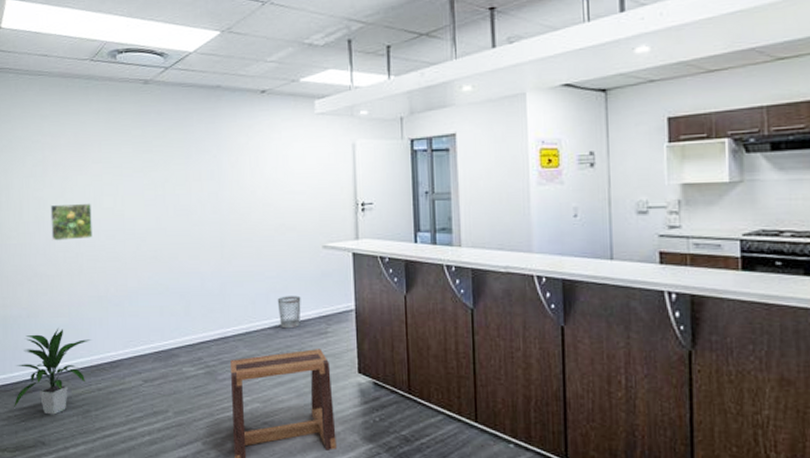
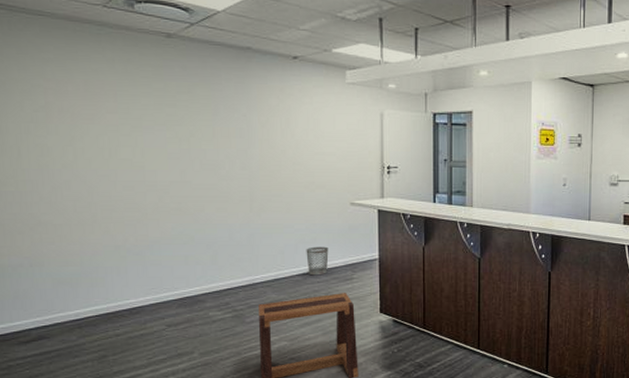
indoor plant: present [14,327,92,415] -> none [15,276,108,362]
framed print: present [50,203,93,241] -> none [56,152,108,190]

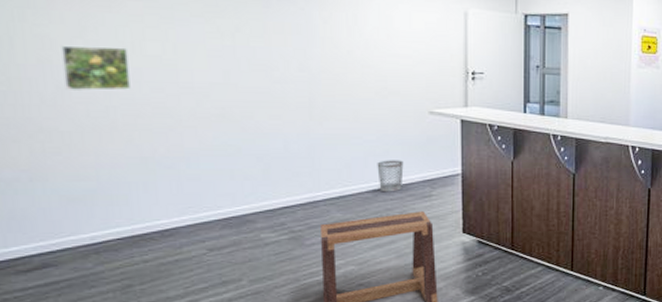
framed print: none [56,152,108,190] -> present [61,45,131,91]

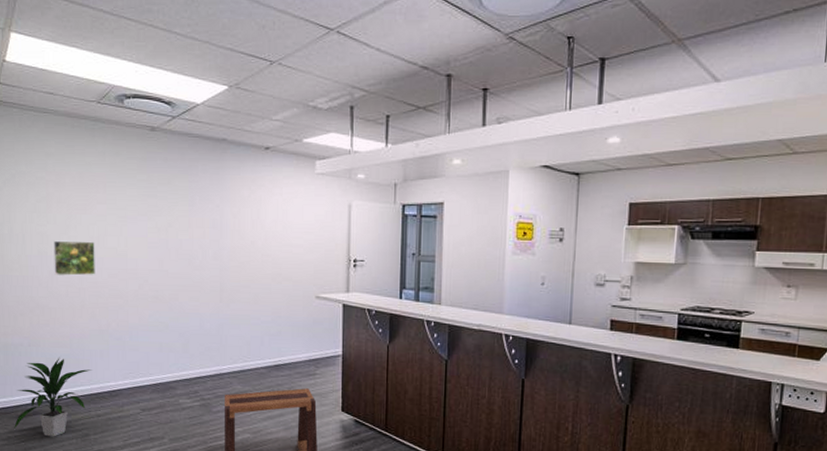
indoor plant: none [12,193,133,293] -> present [14,357,92,437]
wastebasket: present [377,160,404,192] -> none [271,339,293,369]

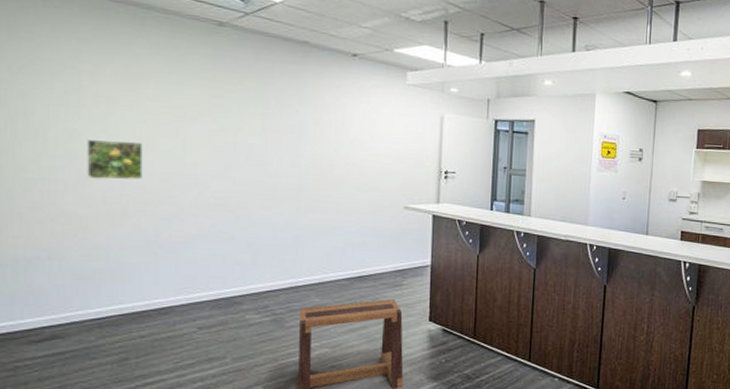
indoor plant: present [14,357,92,437] -> none [24,271,135,364]

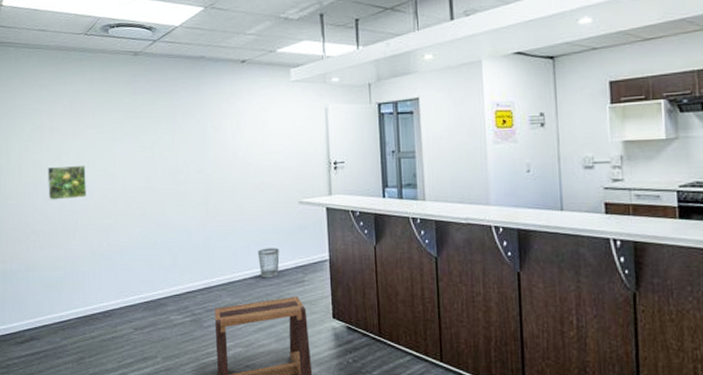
wastebasket: none [354,250,379,281] -> present [257,247,280,278]

